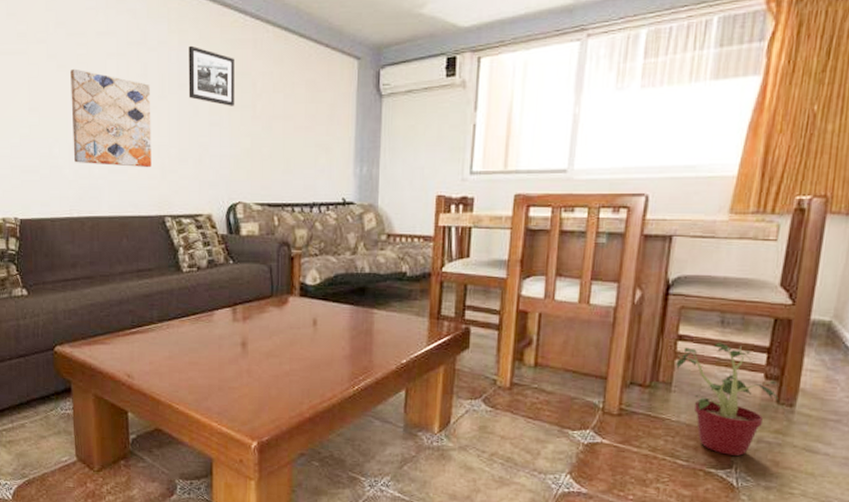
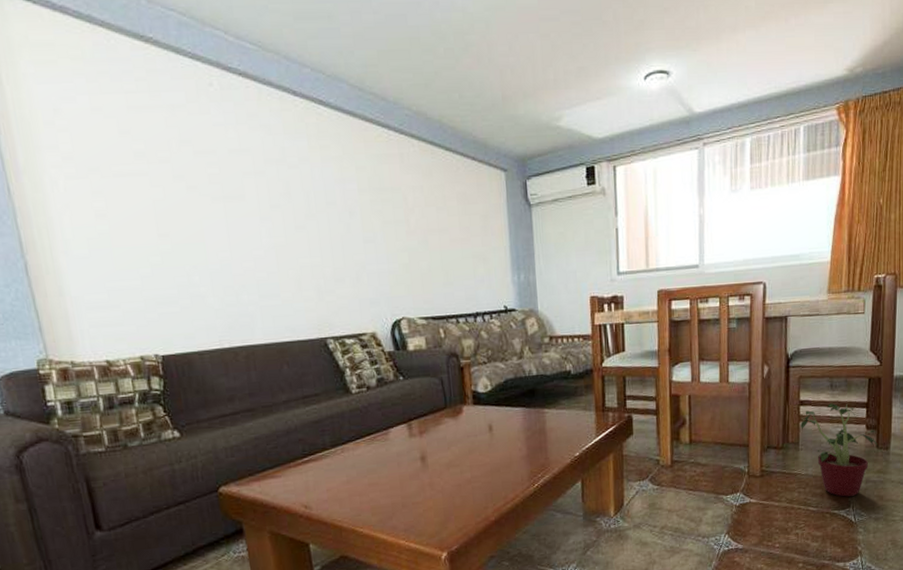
wall art: present [70,68,152,167] -> none [203,189,306,291]
picture frame: present [188,45,235,106] -> none [332,161,388,222]

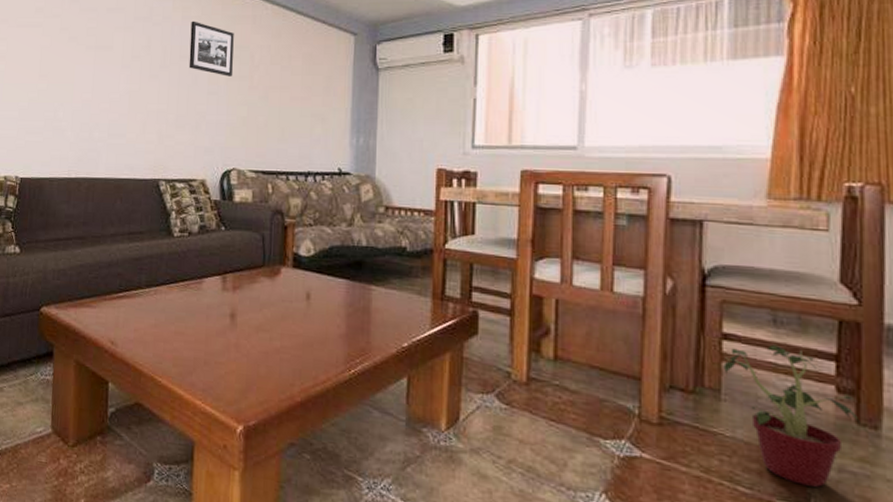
picture frame: none [332,161,388,222] -> present [189,21,234,76]

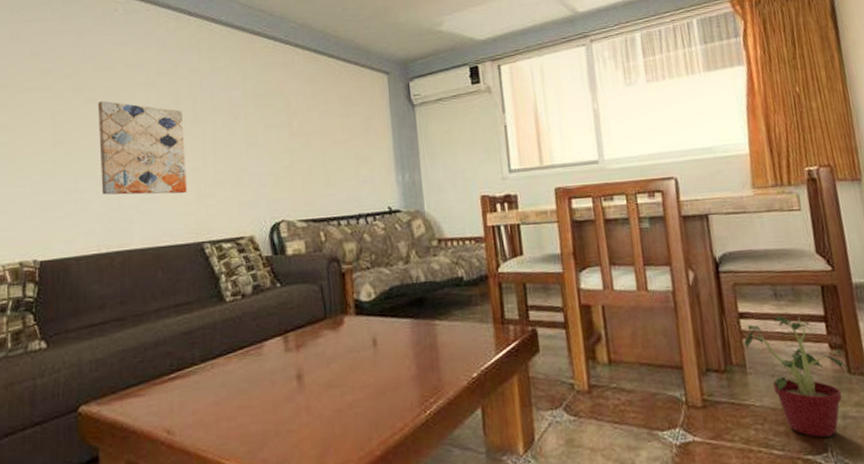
wall art: none [76,40,153,132] -> present [98,100,187,195]
picture frame: present [189,21,234,76] -> none [220,71,271,126]

